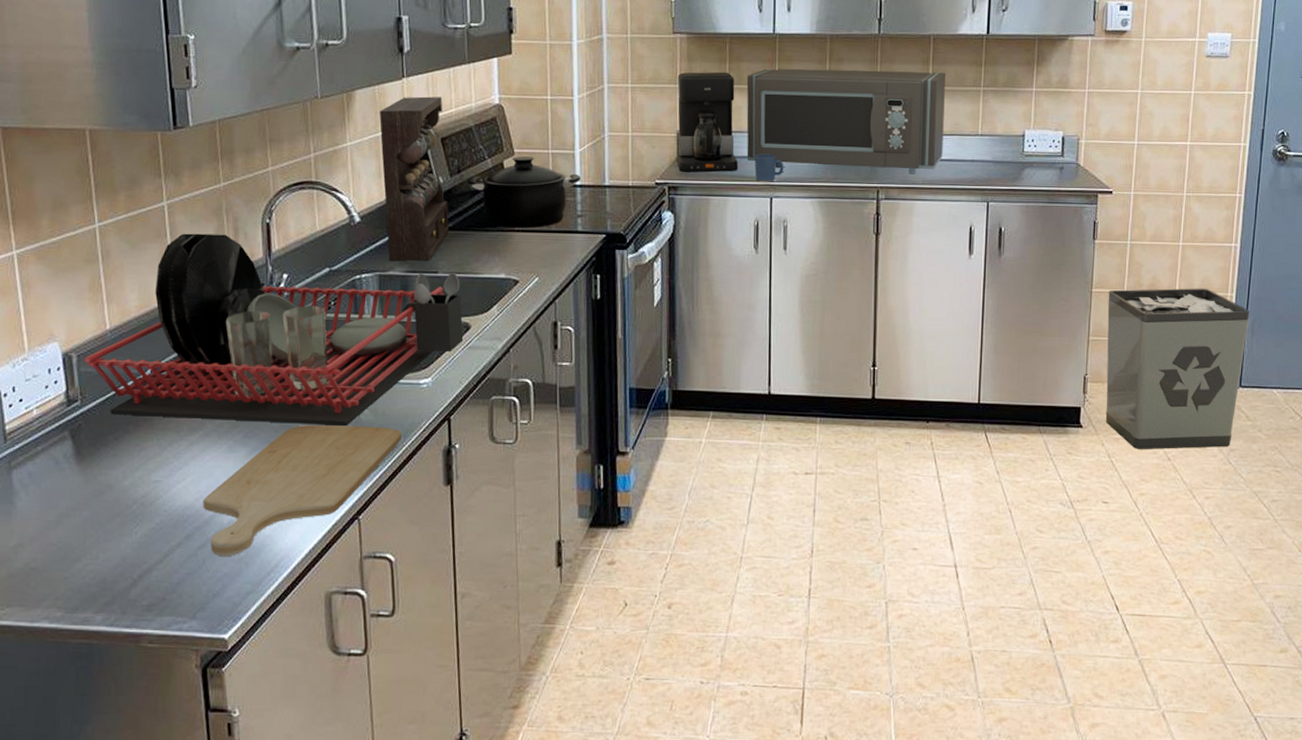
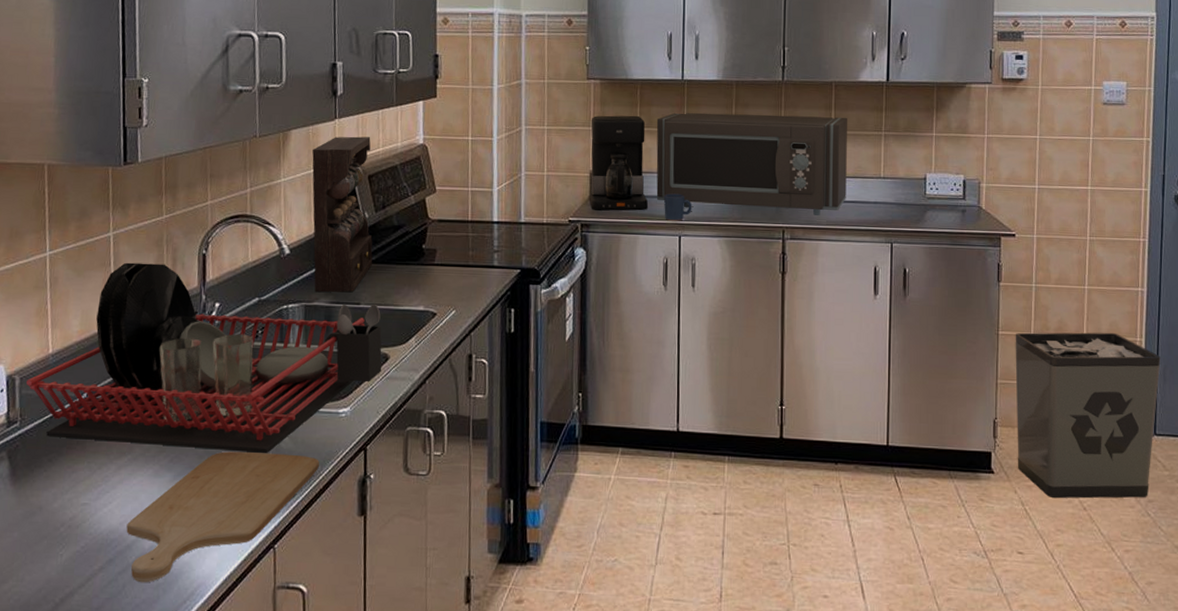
saucepan: present [467,155,581,228] -> none [391,193,499,263]

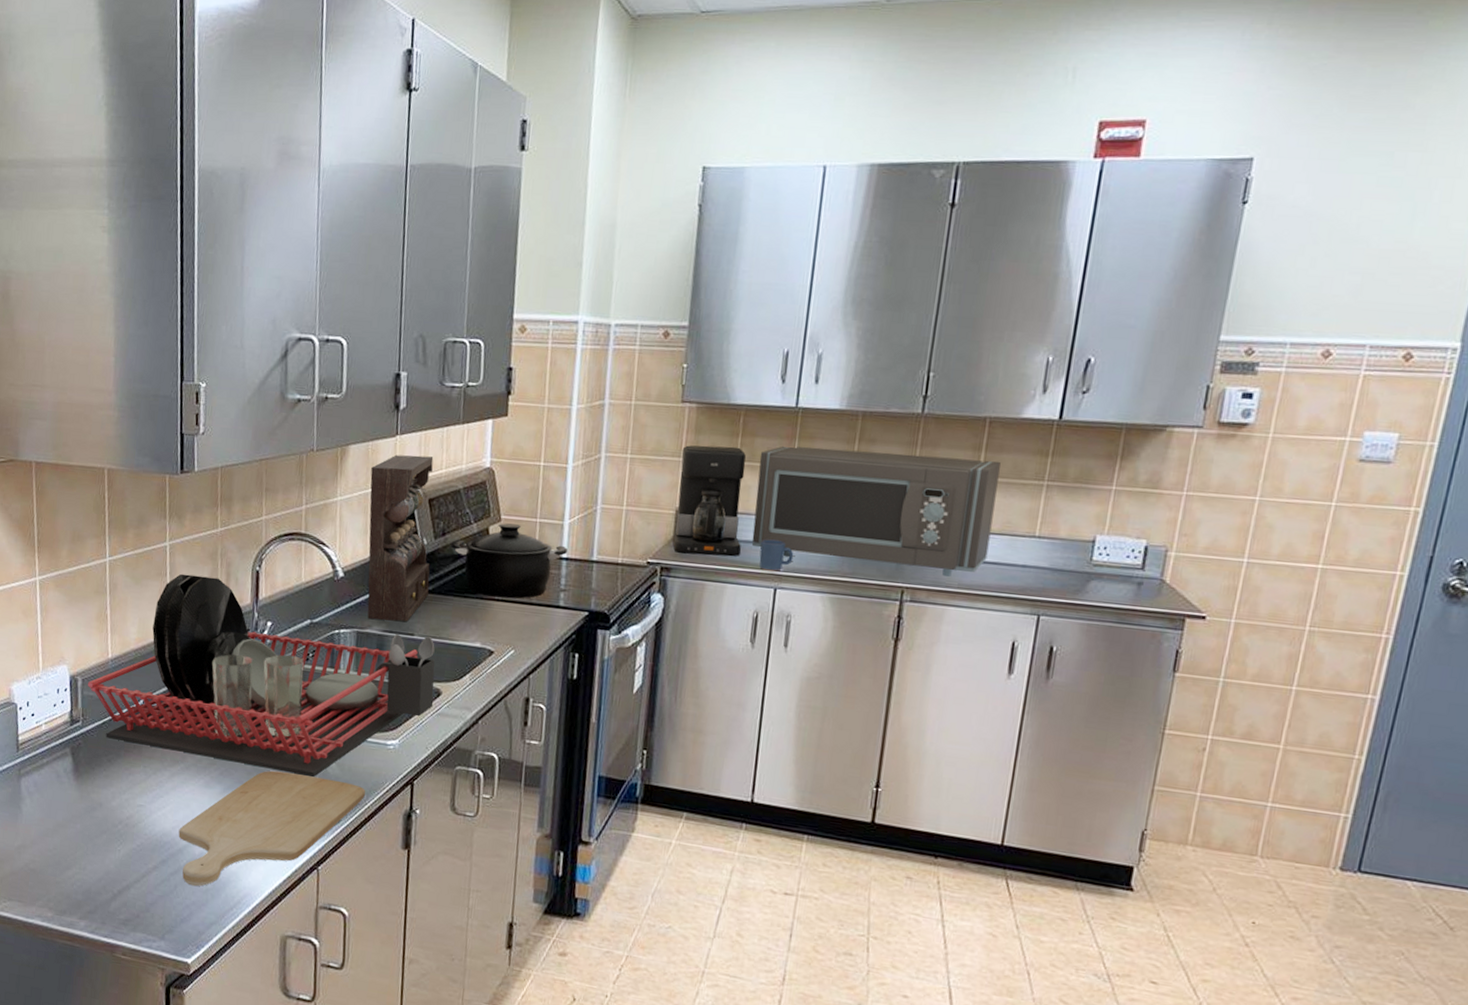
saucepan: none [391,193,499,263] -> present [450,523,568,599]
recycling bin: present [1015,332,1161,498] -> none [1164,734,1384,942]

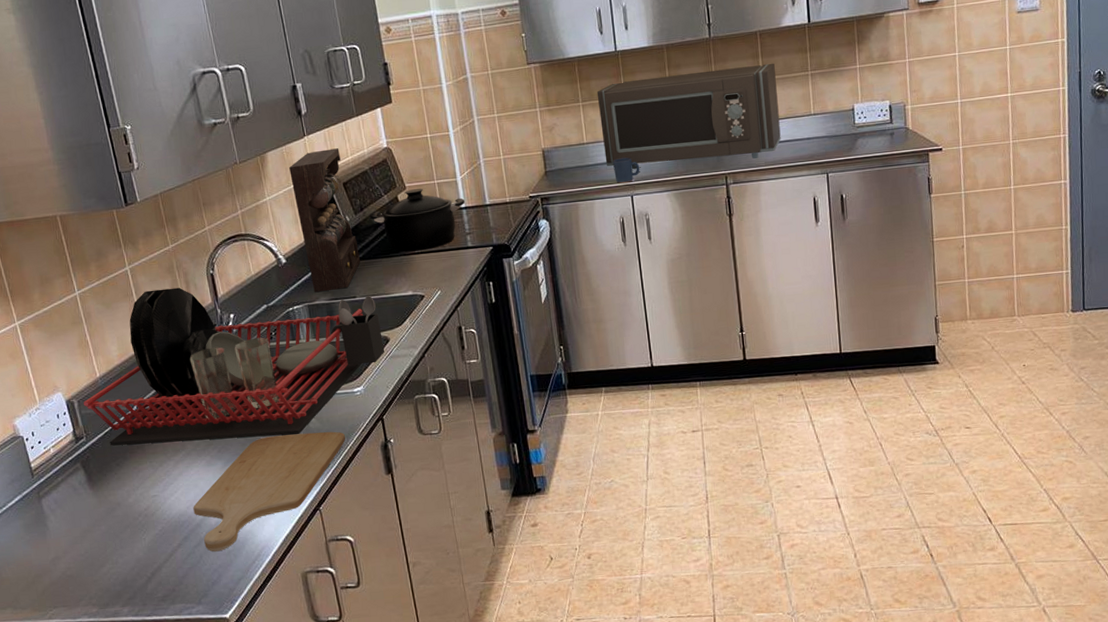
coffee maker: present [672,445,746,557] -> none [536,91,599,184]

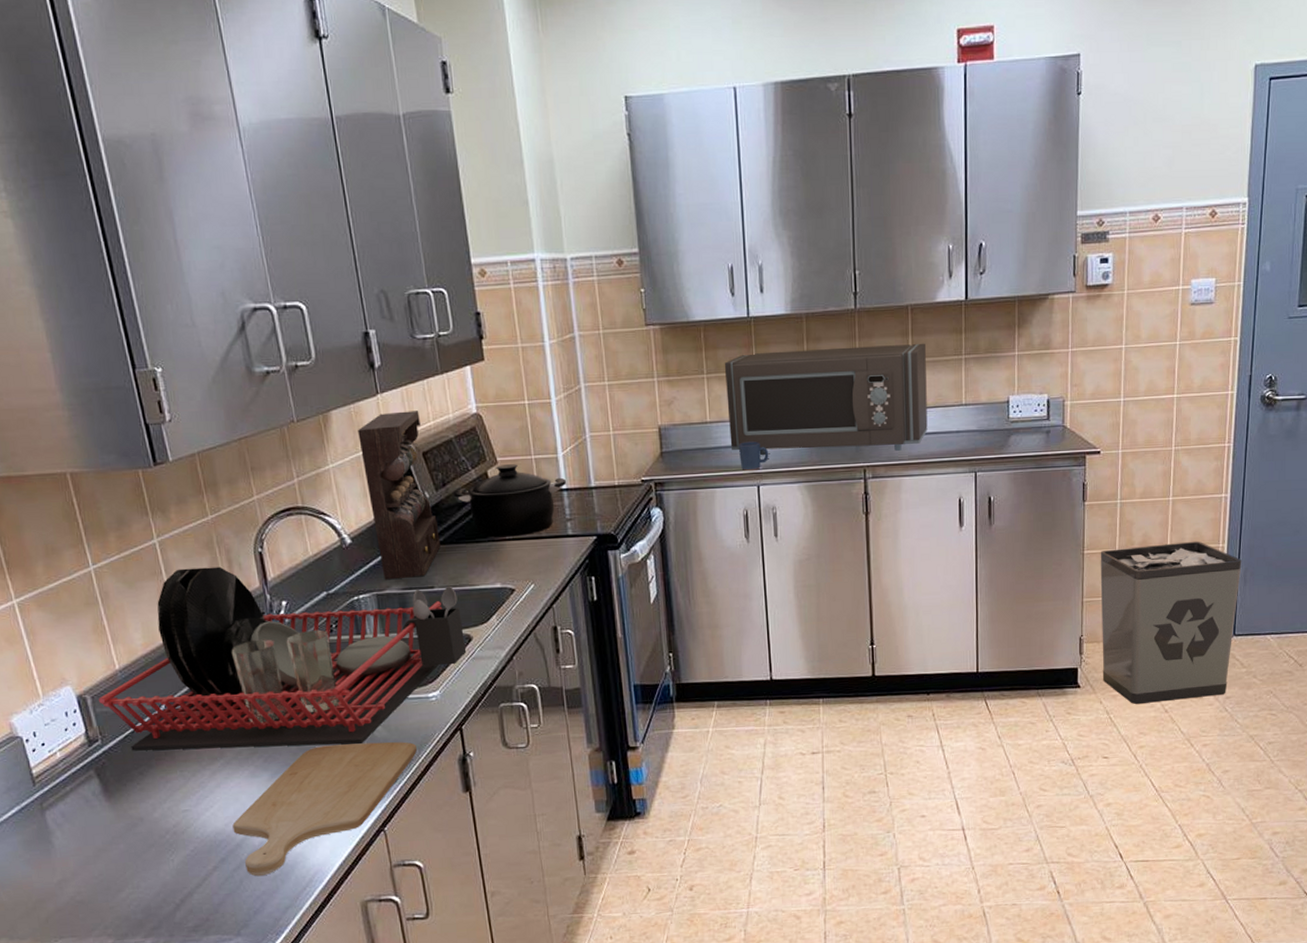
recycling bin: none [948,224,1086,377] -> present [1100,541,1242,704]

